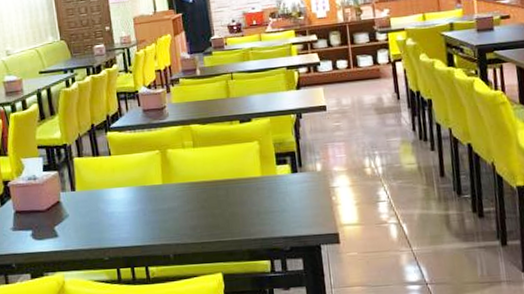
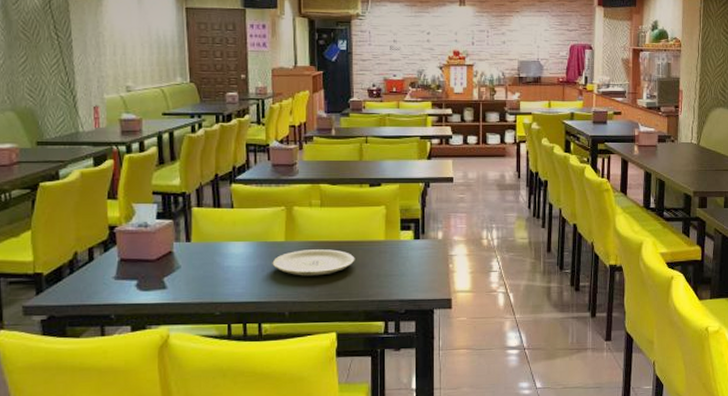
plate: none [152,189,233,218] -> present [272,249,355,276]

